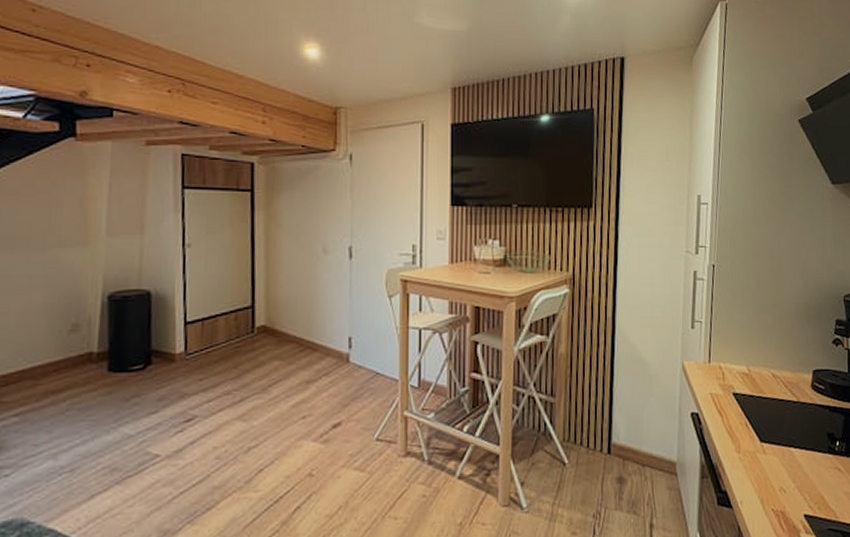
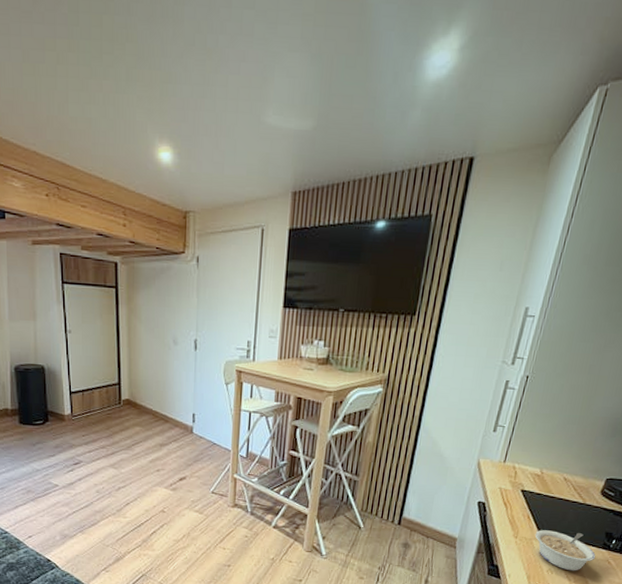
legume: none [757,438,825,487] -> present [534,530,596,571]

